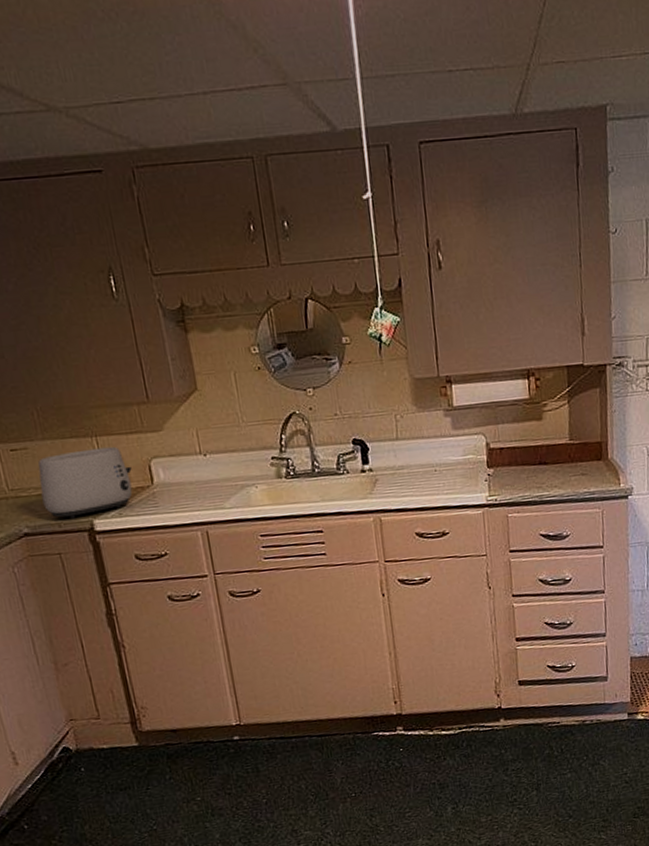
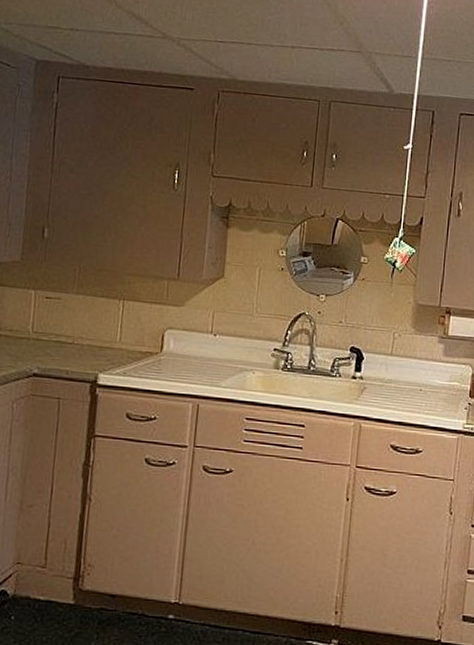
toaster: present [37,446,133,520] -> none [58,309,147,369]

